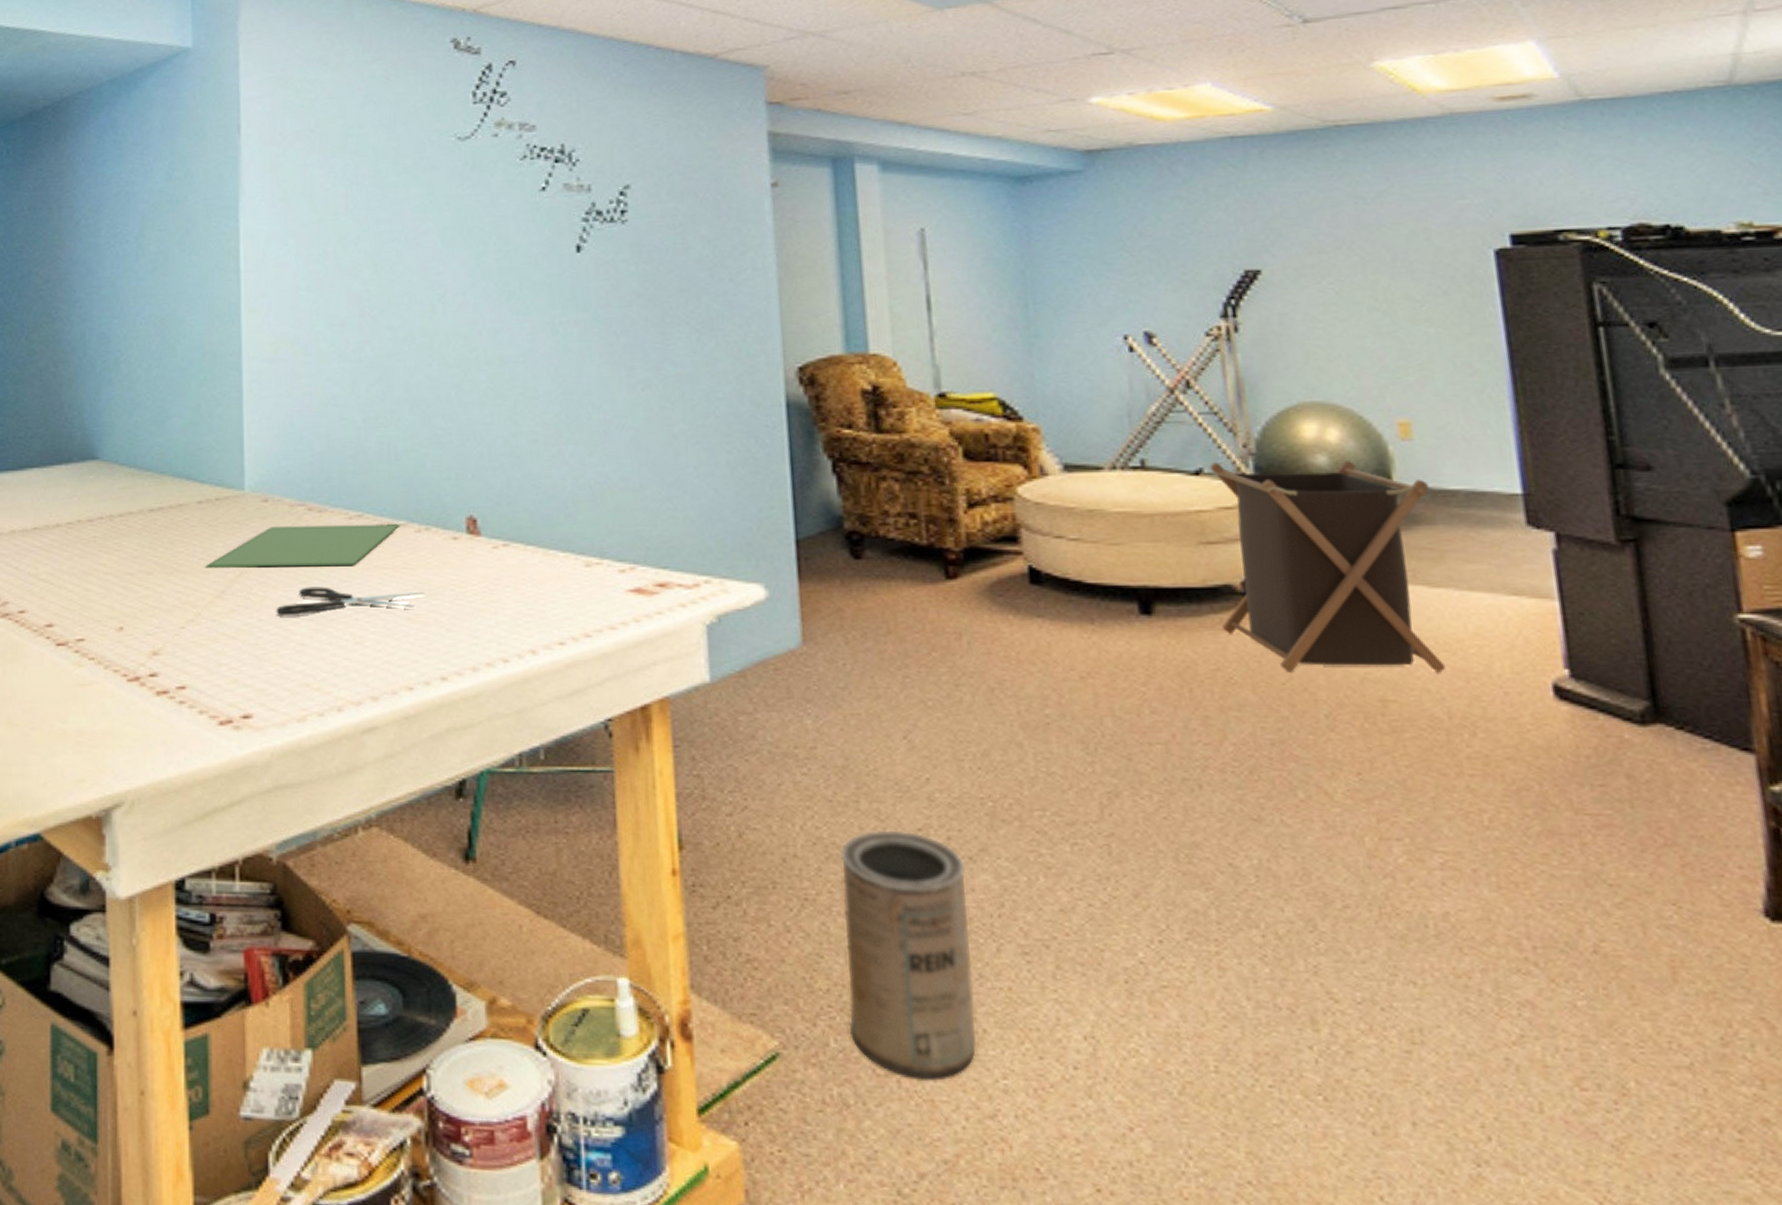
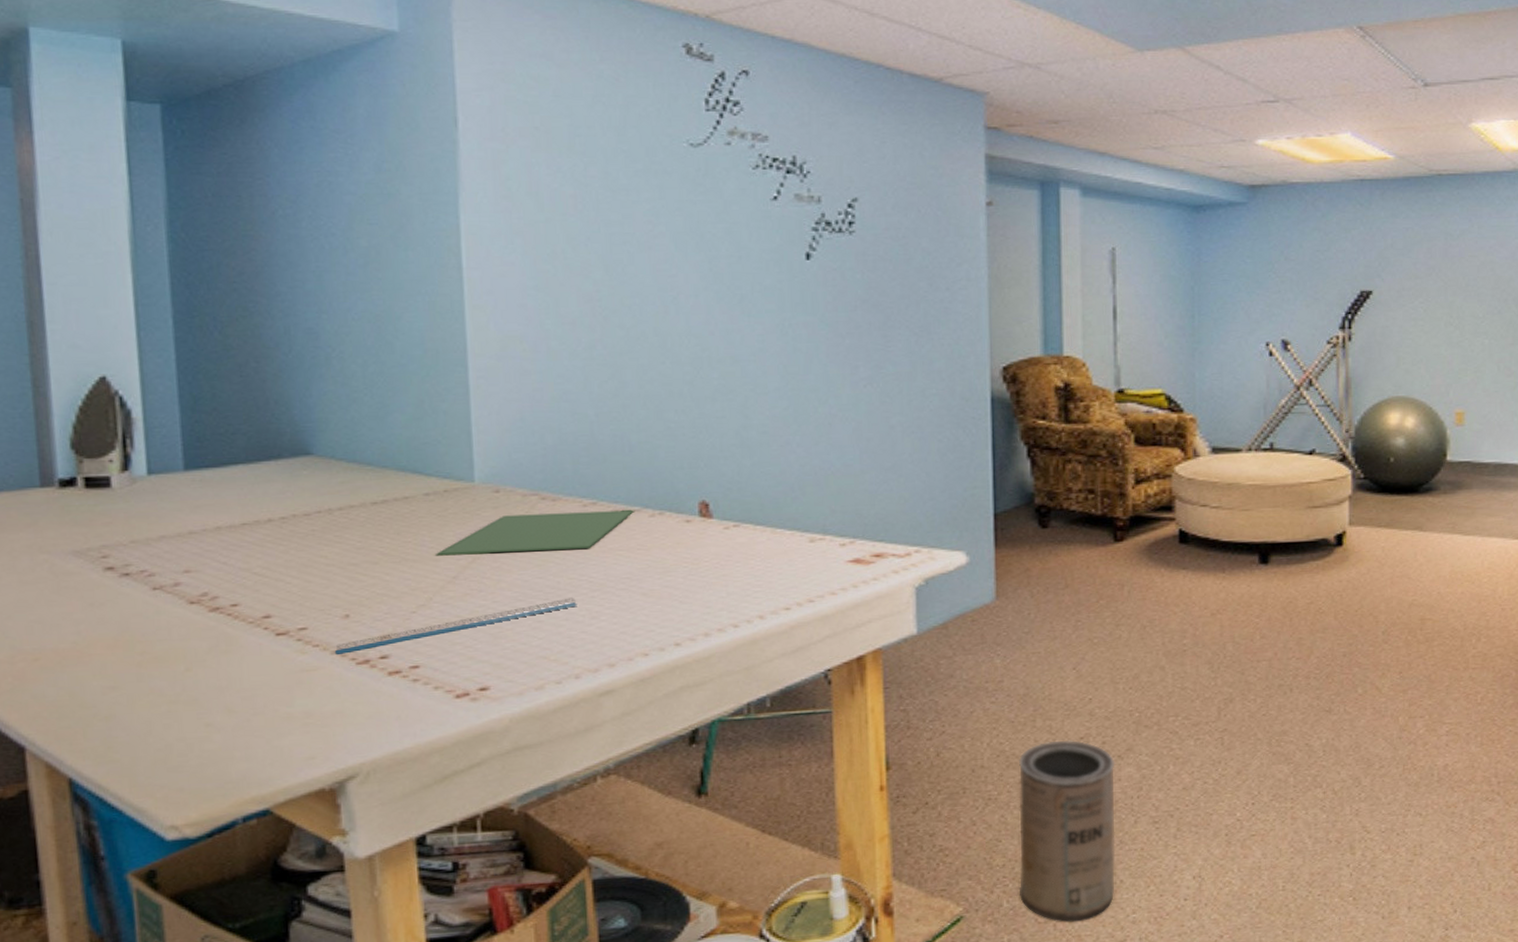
ruler: none [109,619,341,669] -> present [335,597,577,654]
scissors: present [276,586,425,617] -> none [510,569,659,598]
laundry basket: present [1209,459,1446,673] -> none [1317,441,1471,602]

